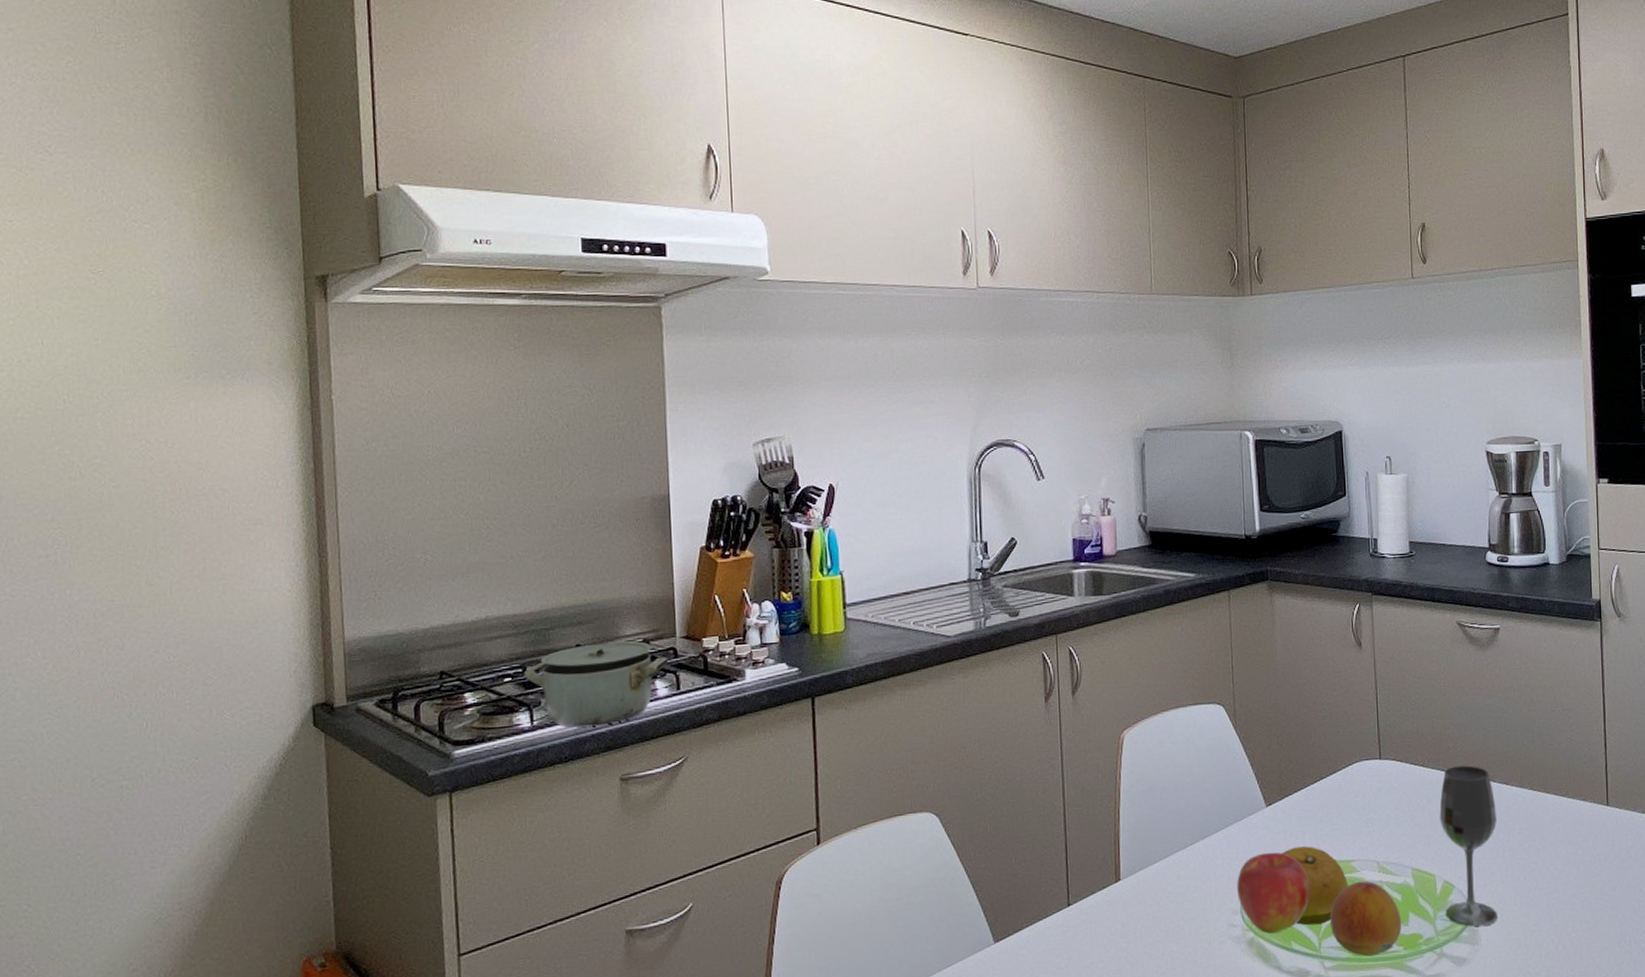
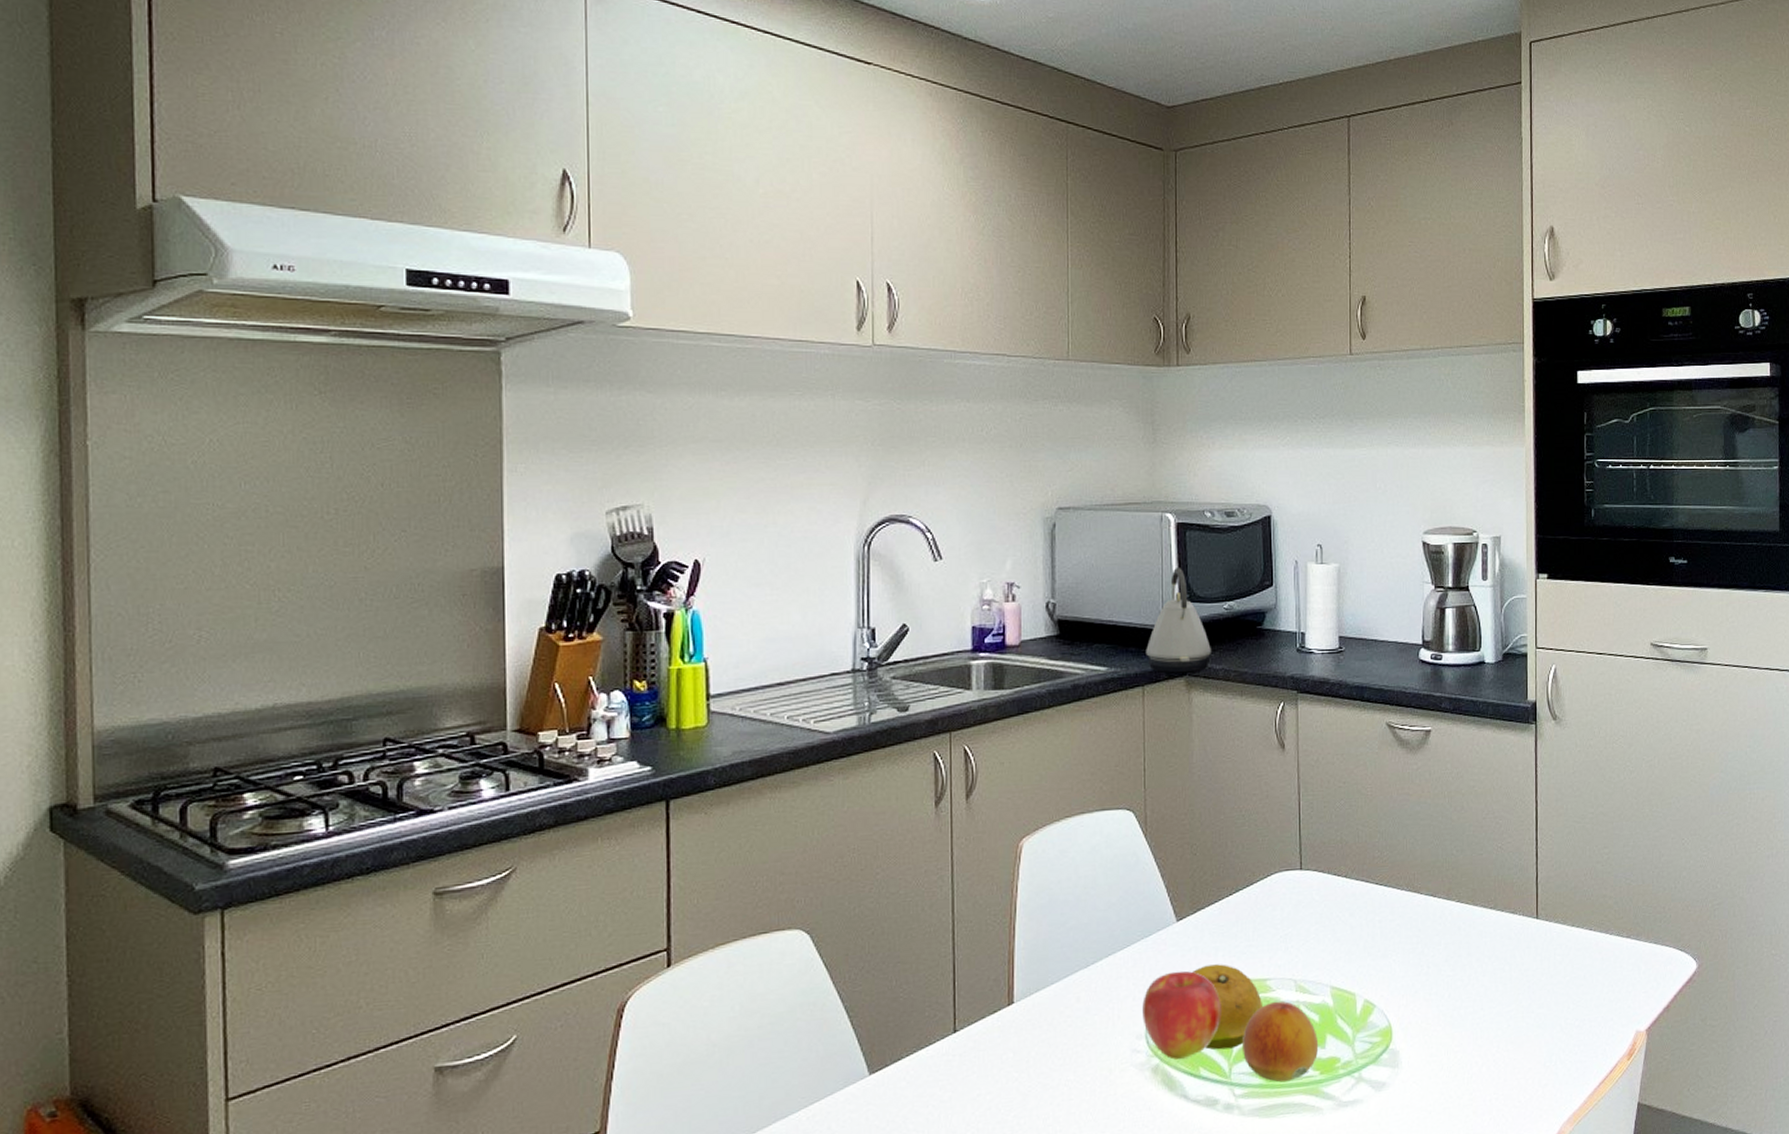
saucepan: present [524,640,669,728] -> none [319,734,497,834]
kettle: none [1230,481,1290,580] -> present [1146,568,1211,675]
wine glass: present [1439,765,1497,928] -> none [1362,876,1422,1050]

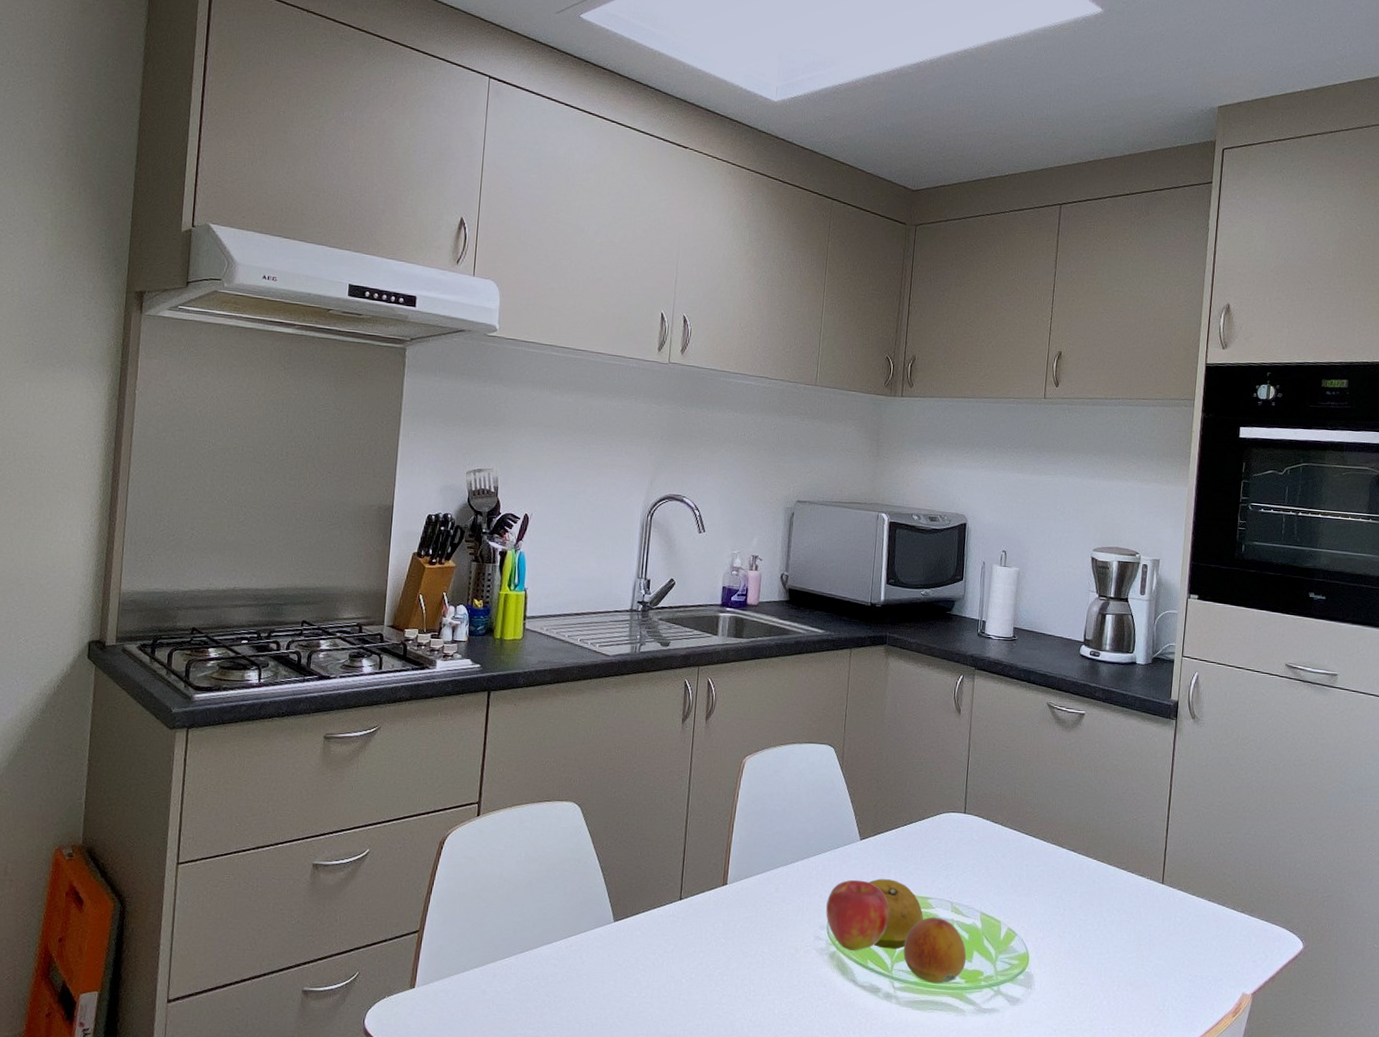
kettle: present [1146,568,1211,675] -> none [855,557,908,644]

